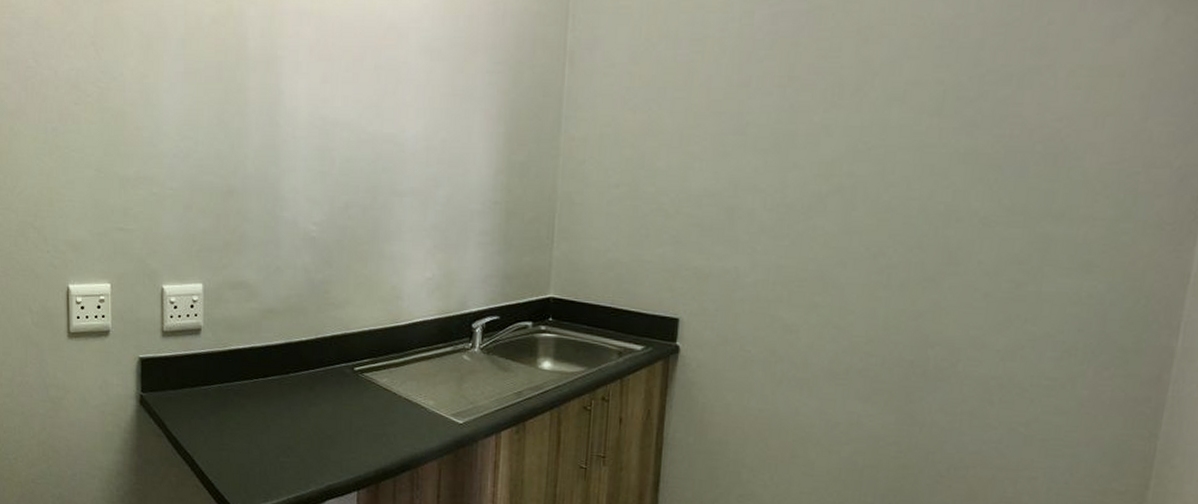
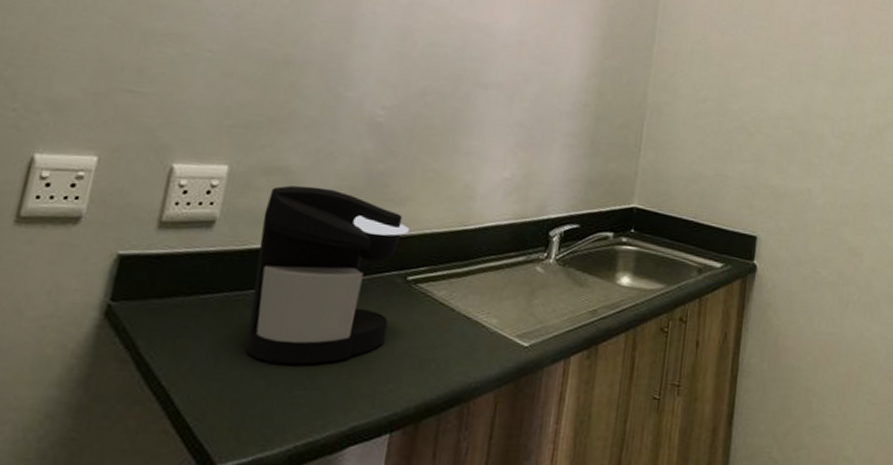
coffee maker: none [235,296,351,439] -> present [245,185,410,365]

